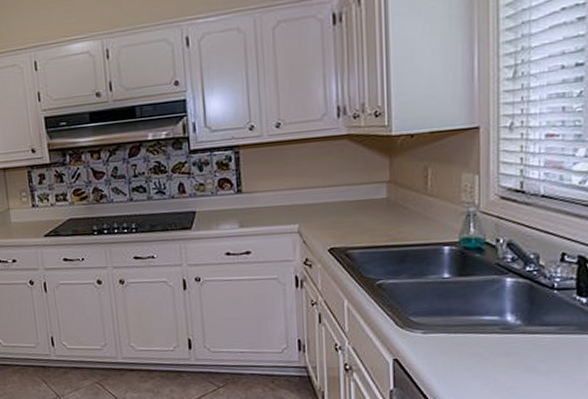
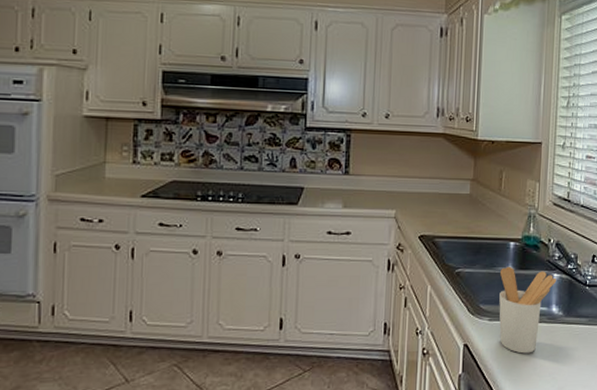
utensil holder: none [434,273,511,368] -> present [499,266,557,354]

